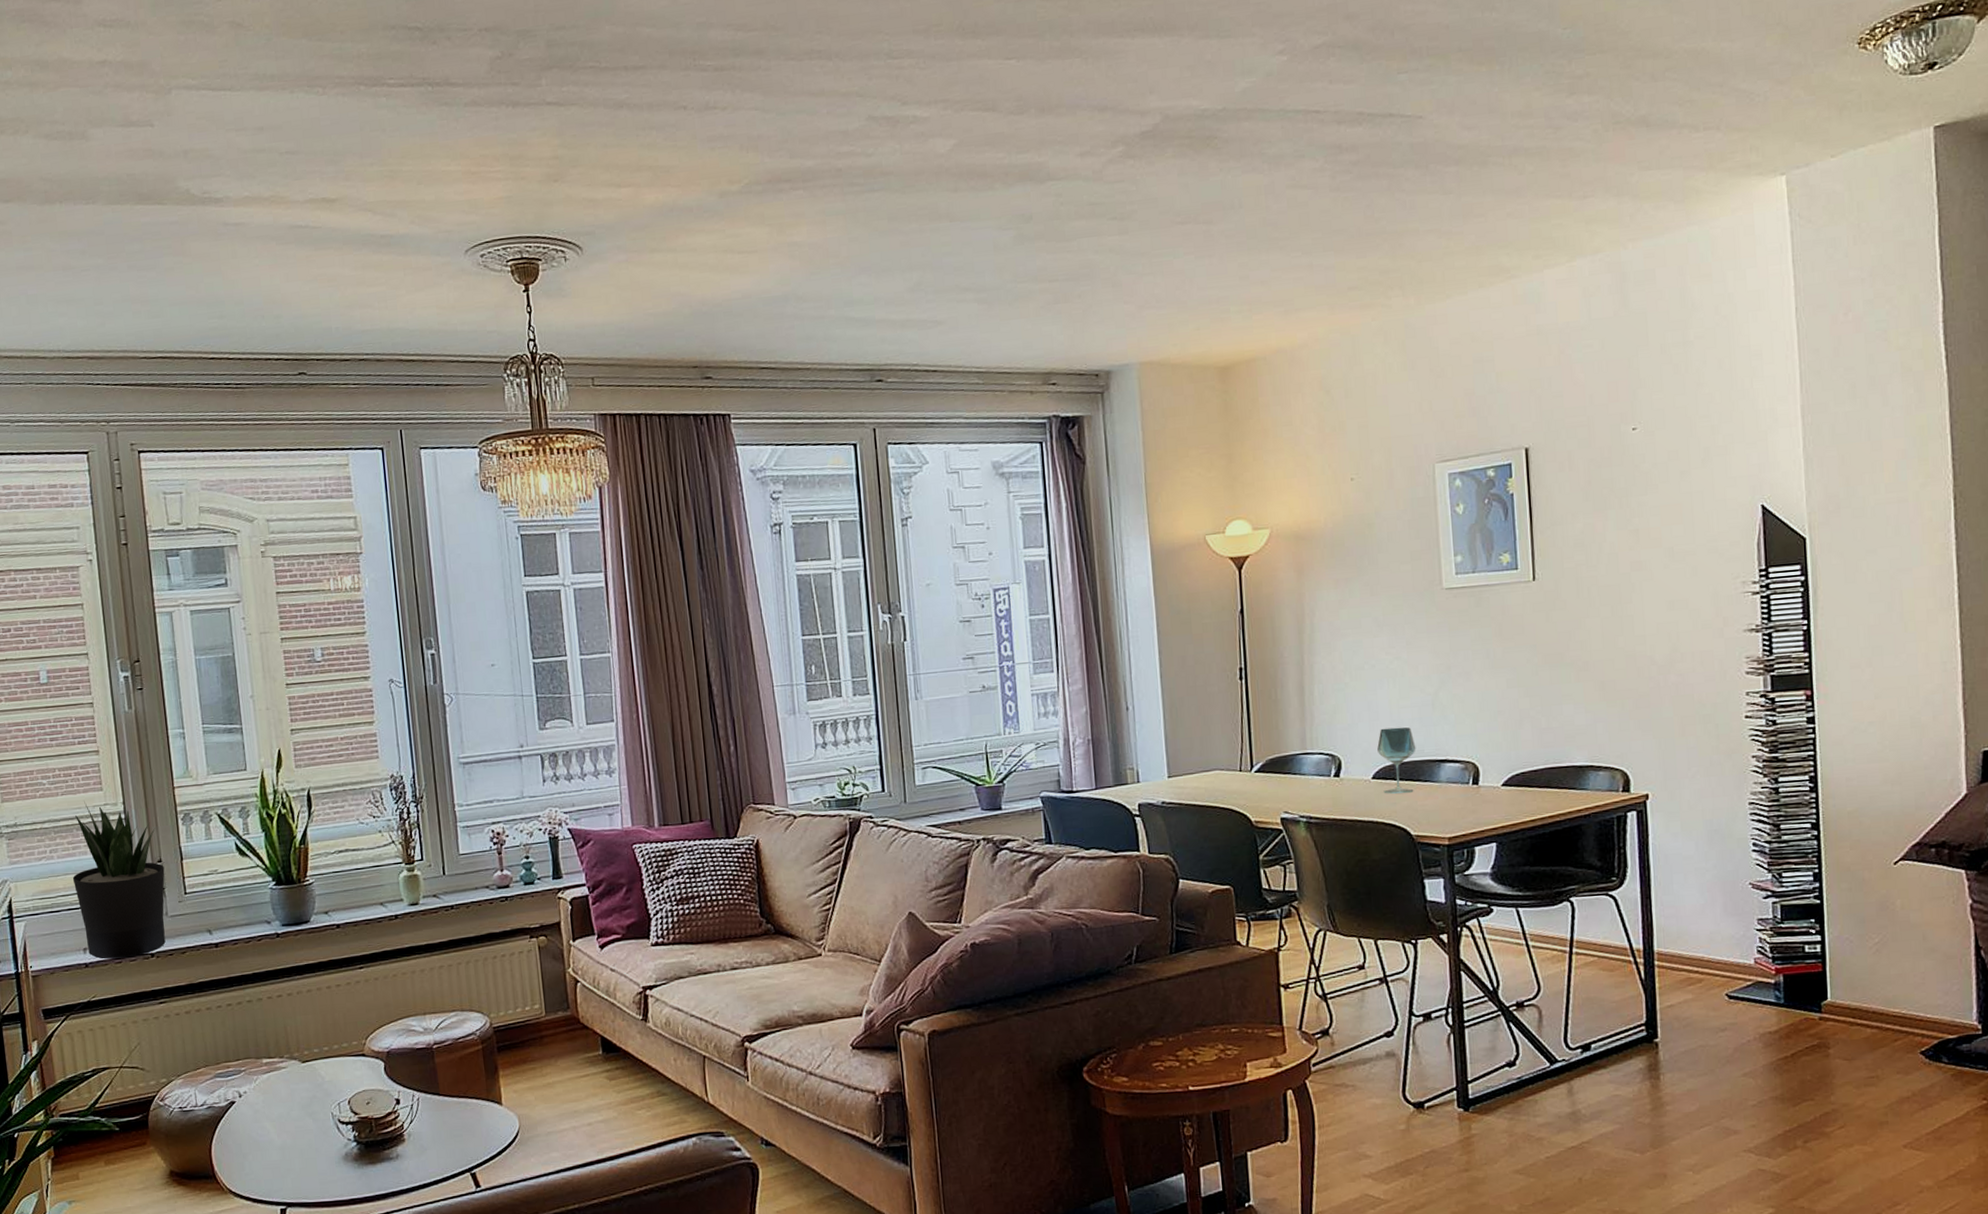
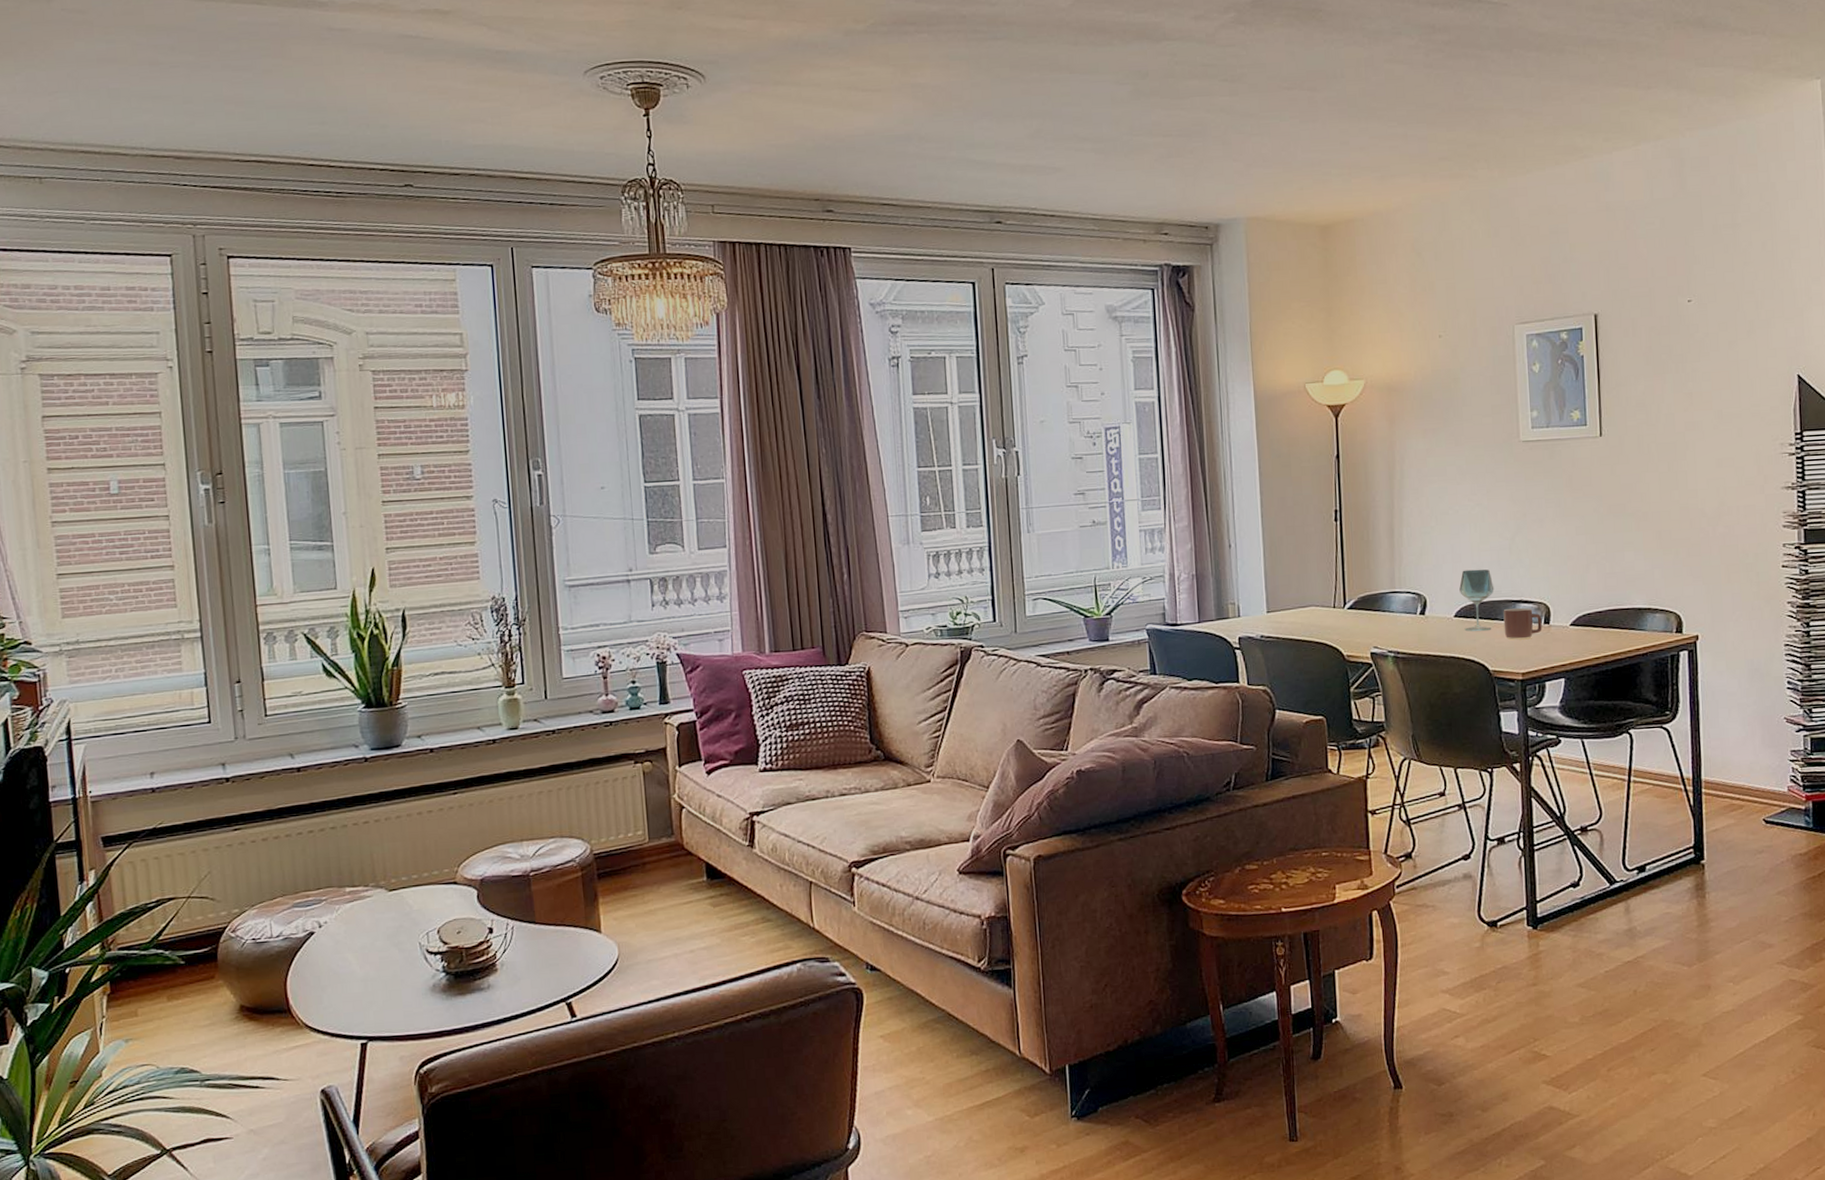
planter: present [72,800,166,959] -> none [140,617,244,784]
mug: none [1426,767,1471,803] -> present [1503,607,1542,641]

